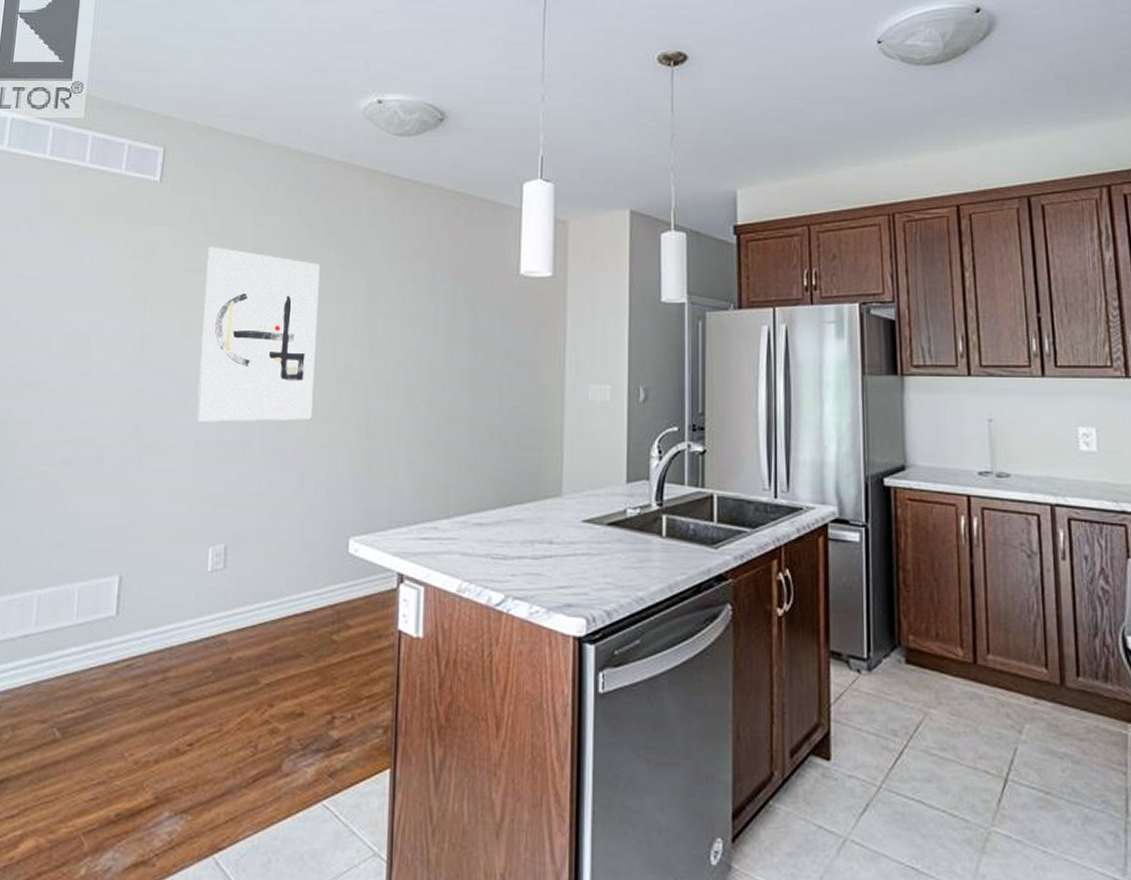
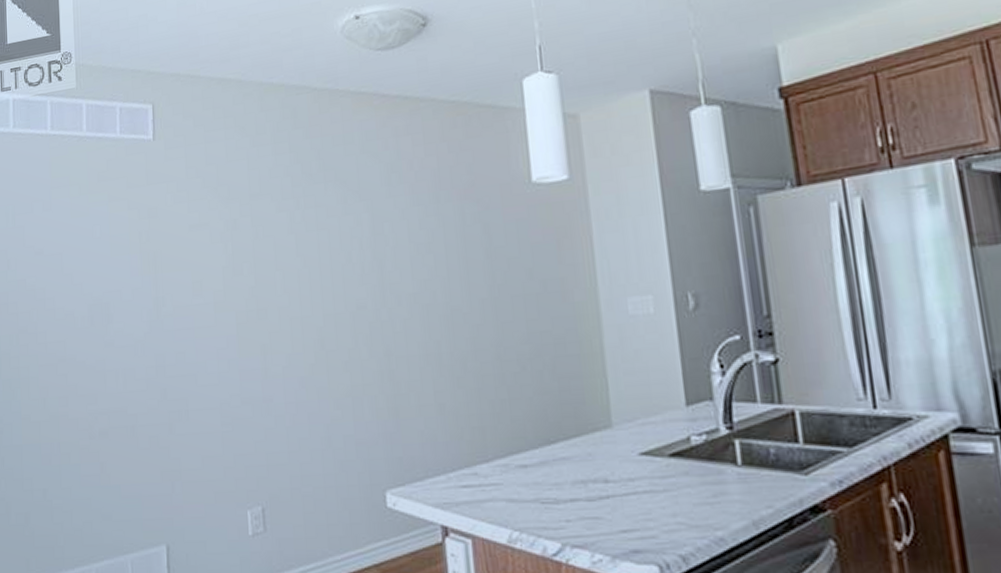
wall art: present [196,247,320,423] -> none [206,198,331,382]

